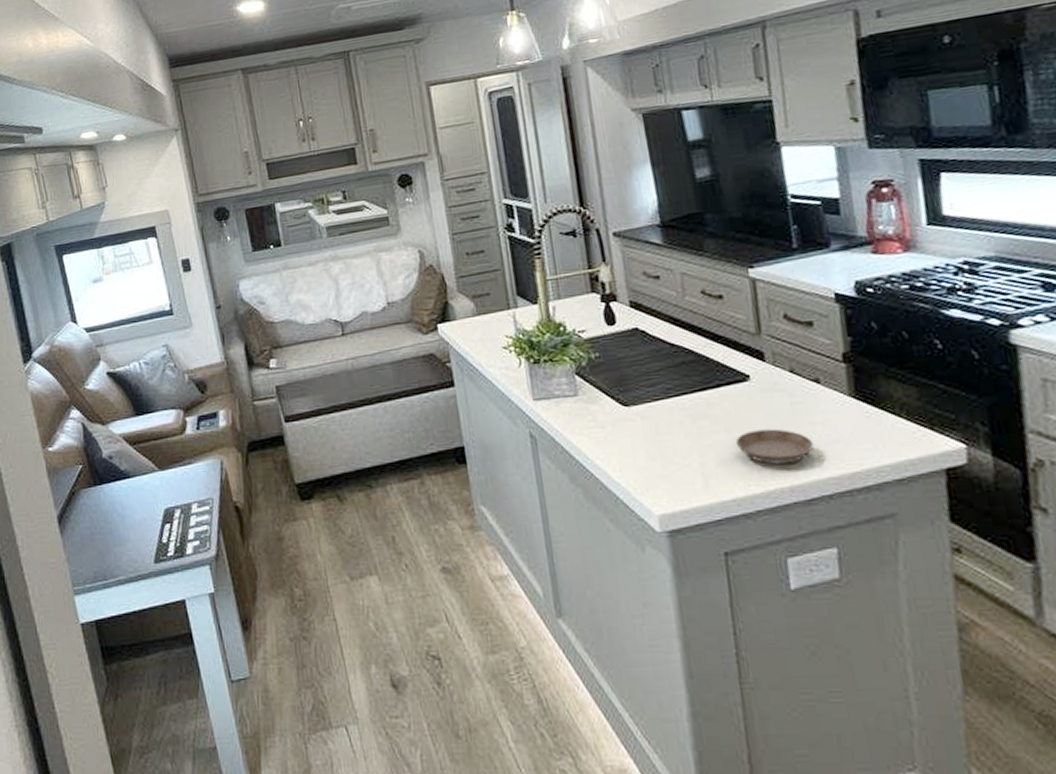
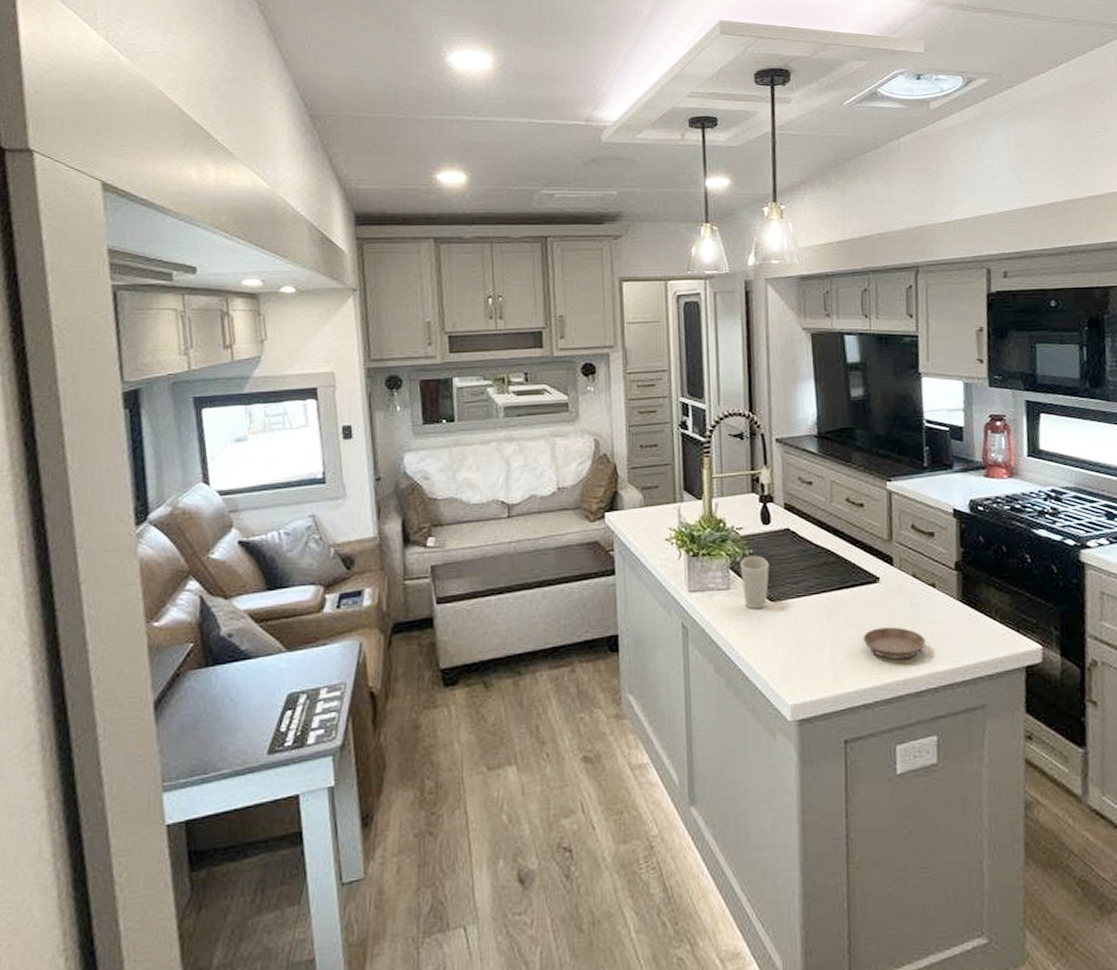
cup: none [586,358,621,415] -> present [740,555,770,609]

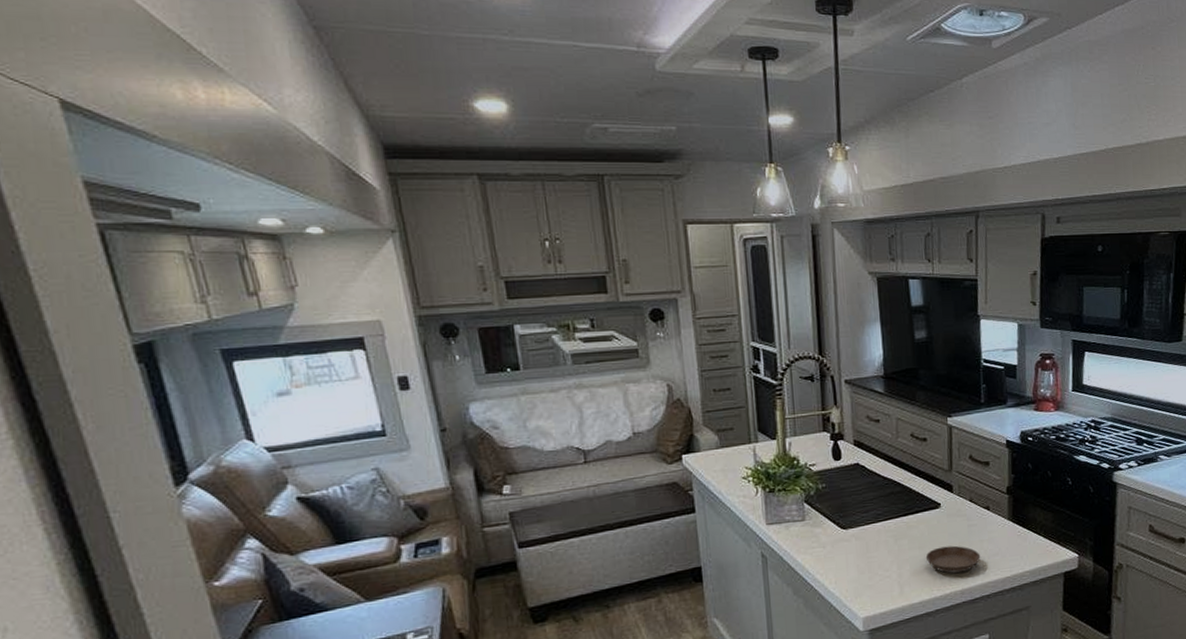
cup: present [740,555,770,609] -> none [814,489,841,537]

